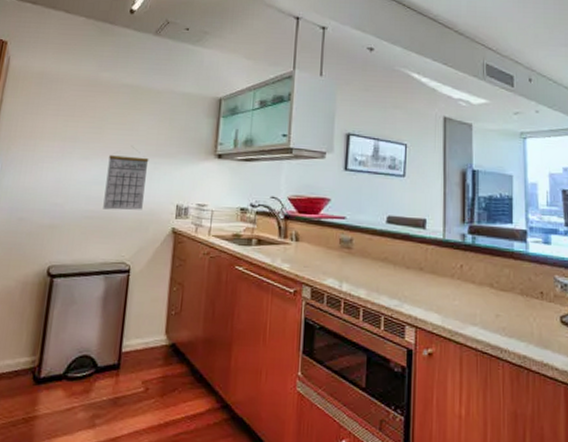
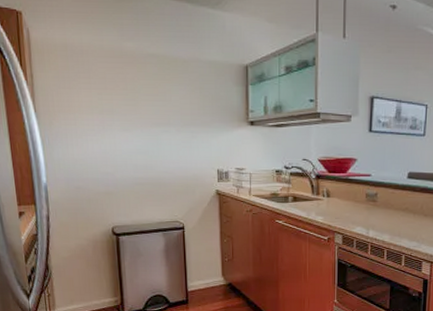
calendar: present [103,155,149,210] -> none [148,126,187,177]

